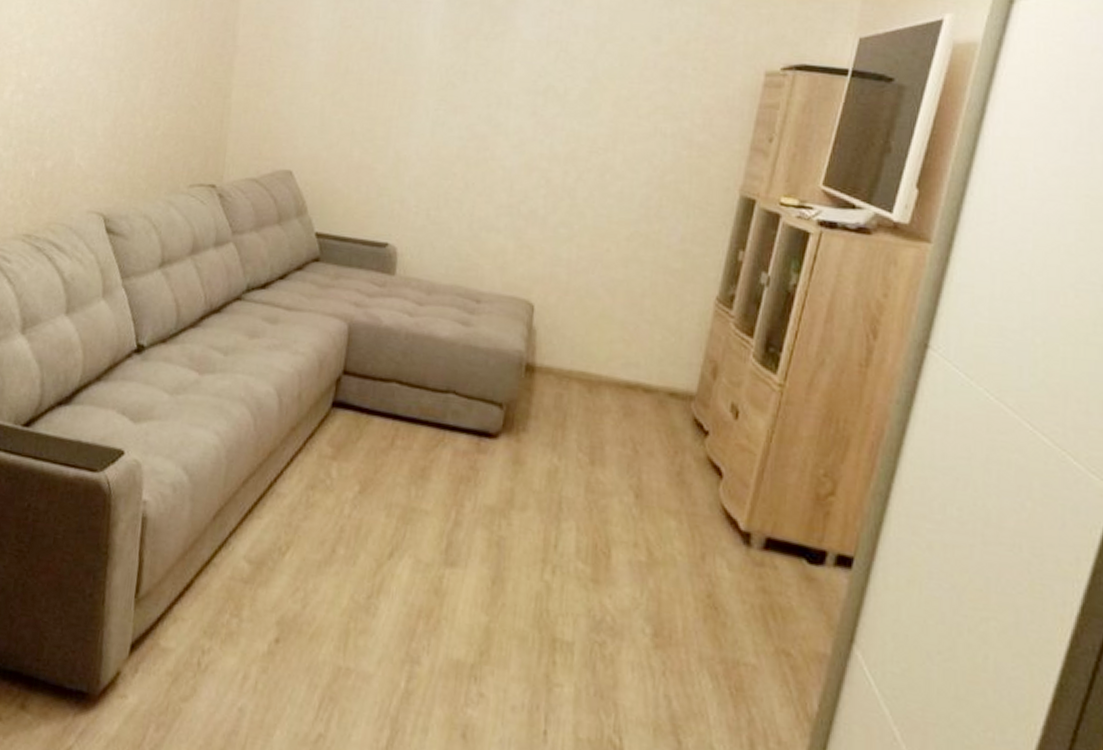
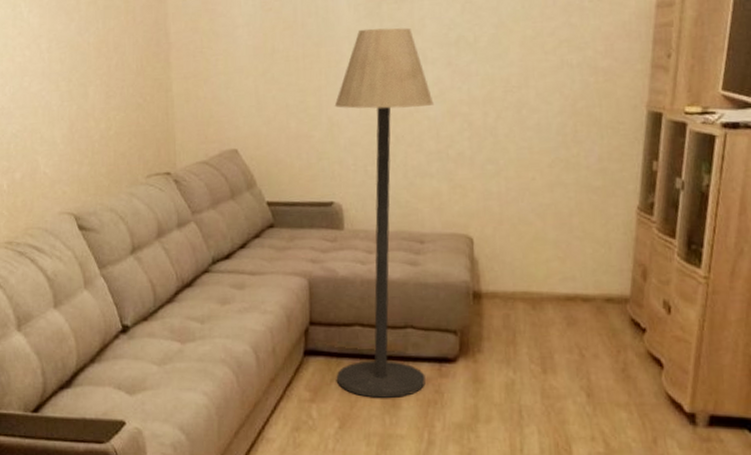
floor lamp: none [364,62,512,469] -> present [334,28,434,398]

